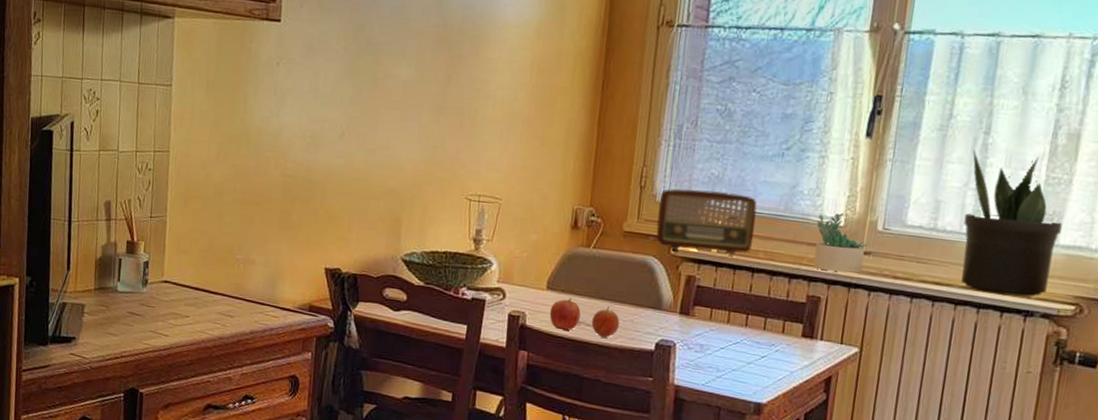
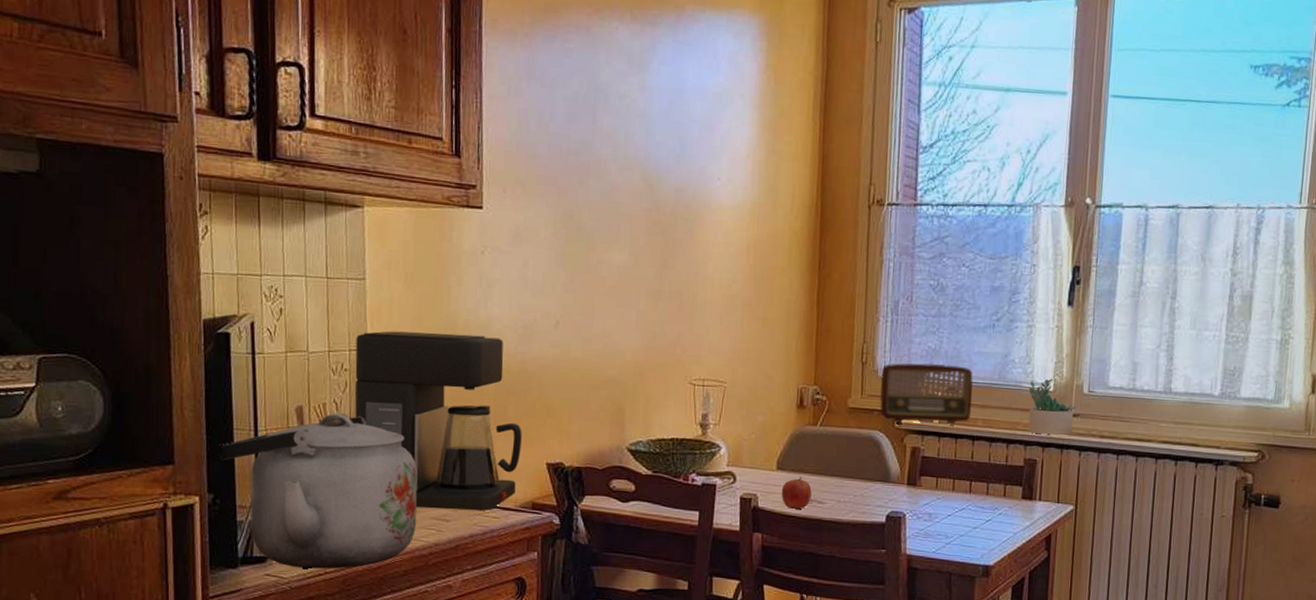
kettle: none [37,209,207,354] -> present [219,413,418,569]
coffee maker: none [155,134,304,310] -> present [354,331,522,511]
fruit: present [591,306,620,338] -> none [822,482,851,514]
planter: present [961,149,1062,297] -> none [1158,313,1242,448]

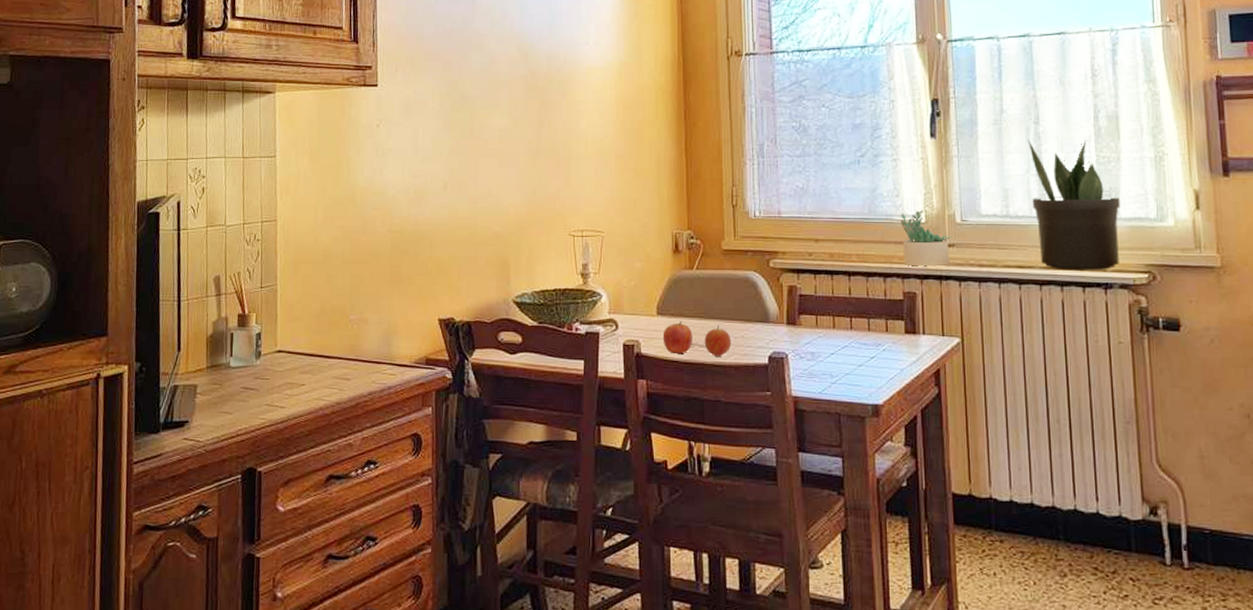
kettle: present [219,413,418,569] -> none [146,281,321,431]
coffee maker: present [354,331,522,511] -> none [265,201,415,369]
fruit: none [822,482,851,514] -> present [704,324,732,356]
radio receiver: present [880,363,973,425] -> none [753,201,844,263]
planter: none [1158,313,1242,448] -> present [1028,139,1120,271]

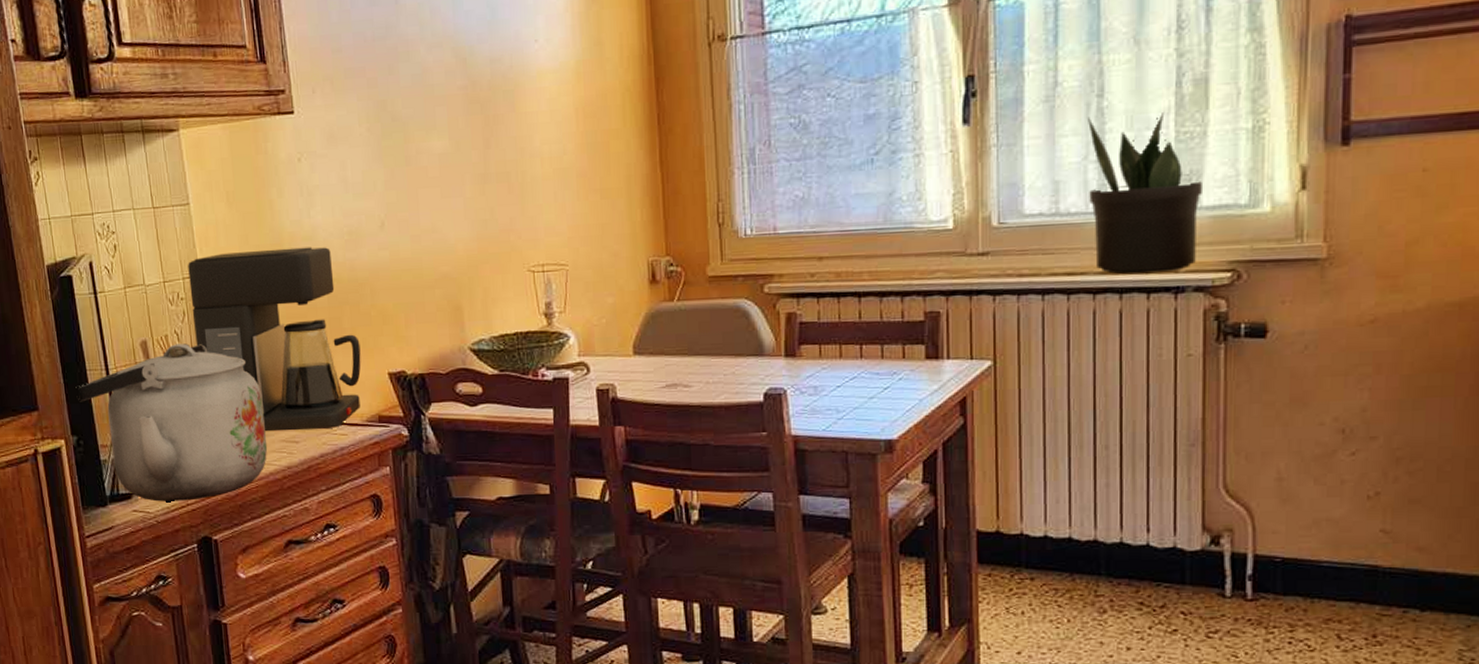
kettle: none [146,281,321,431] -> present [75,343,268,502]
coffee maker: none [265,201,415,369] -> present [188,247,361,432]
fruit: present [662,321,693,353] -> none [641,360,676,396]
fruit: present [704,324,732,356] -> none [688,361,721,397]
succulent plant: present [900,210,952,267] -> none [922,213,986,282]

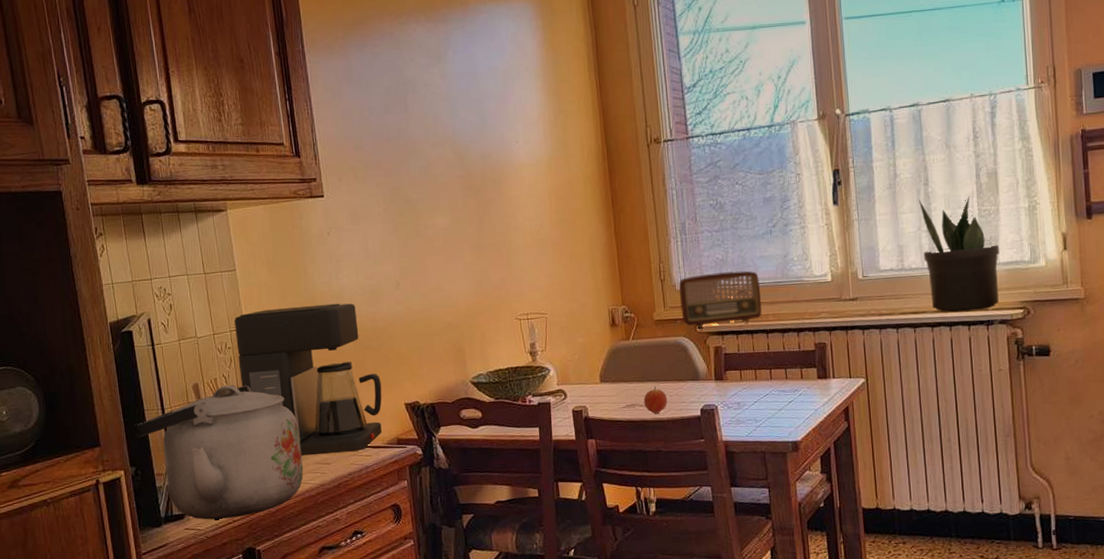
fruit: none [688,361,721,397] -> present [643,386,668,414]
radio receiver: none [743,213,853,288] -> present [679,271,762,328]

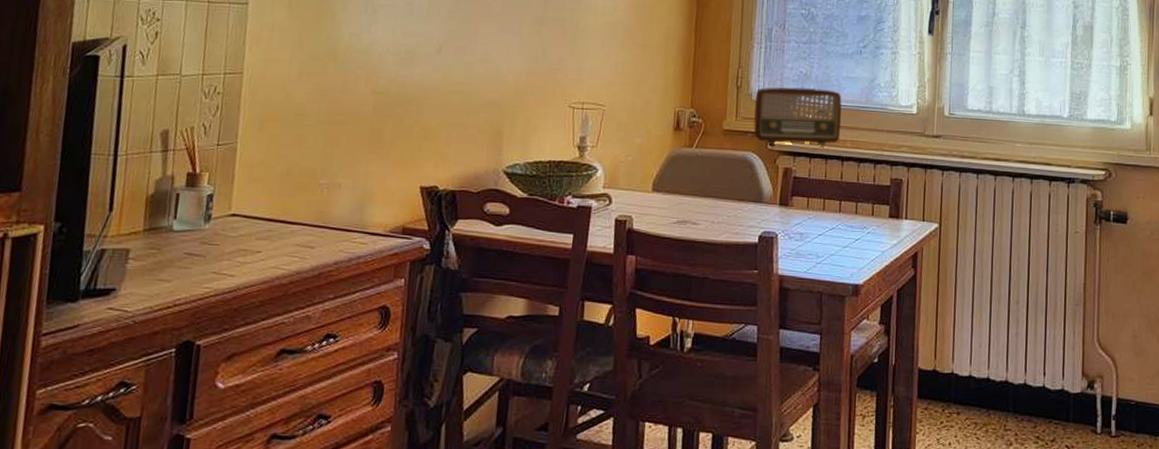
kettle: present [134,385,304,520] -> none [72,137,285,301]
coffee maker: present [234,303,382,456] -> none [223,54,397,236]
fruit: present [643,386,668,414] -> none [697,203,725,234]
planter: present [919,196,999,313] -> none [1013,42,1088,167]

